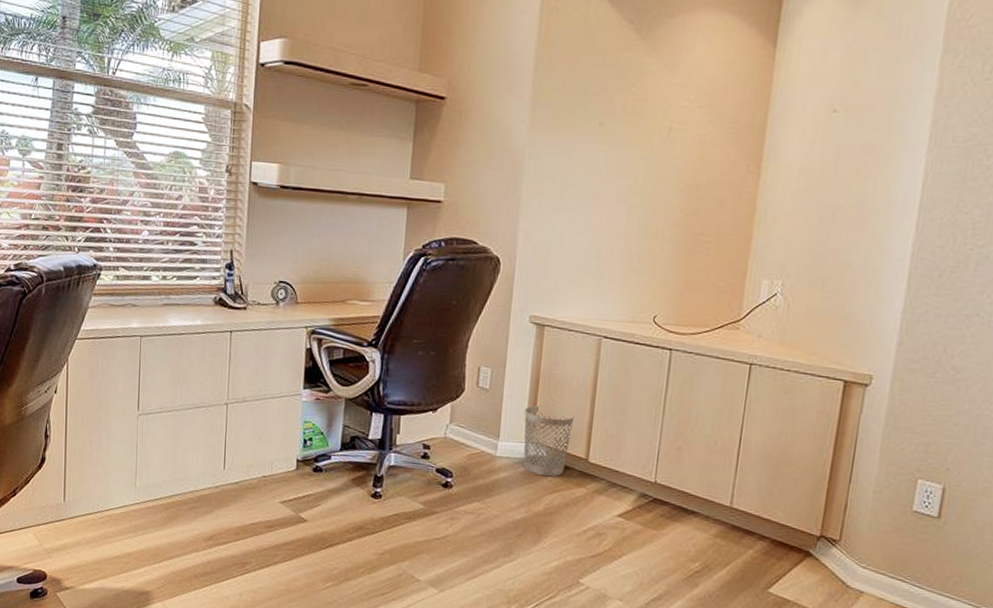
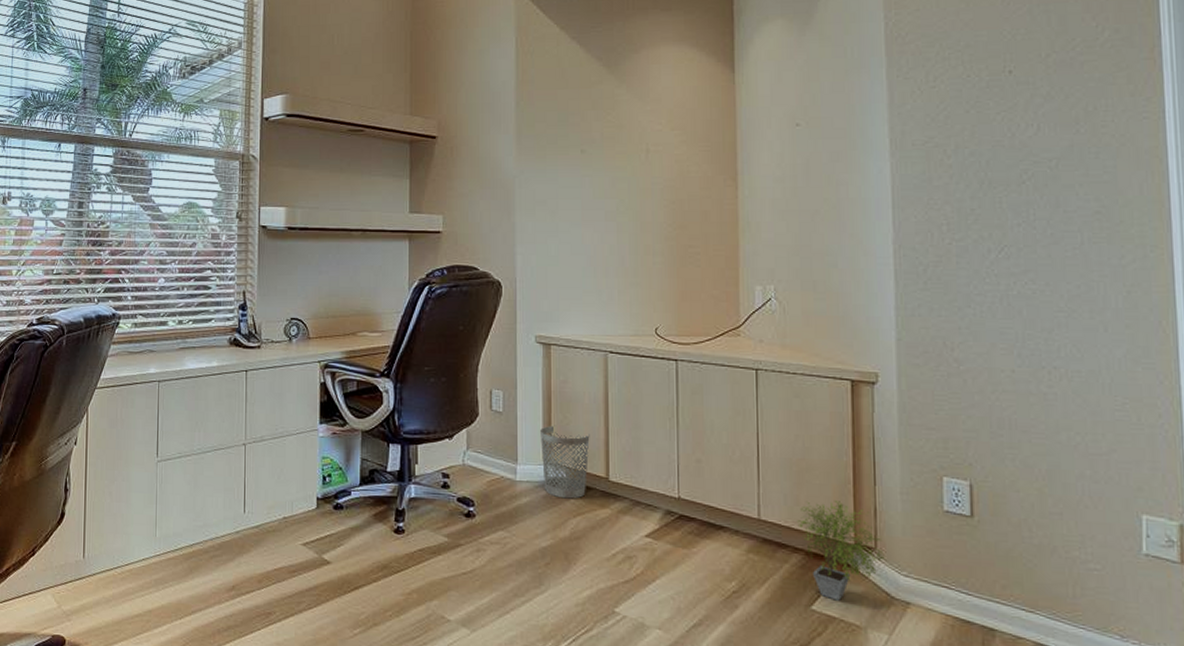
potted plant: none [767,493,847,586] -> present [797,501,885,601]

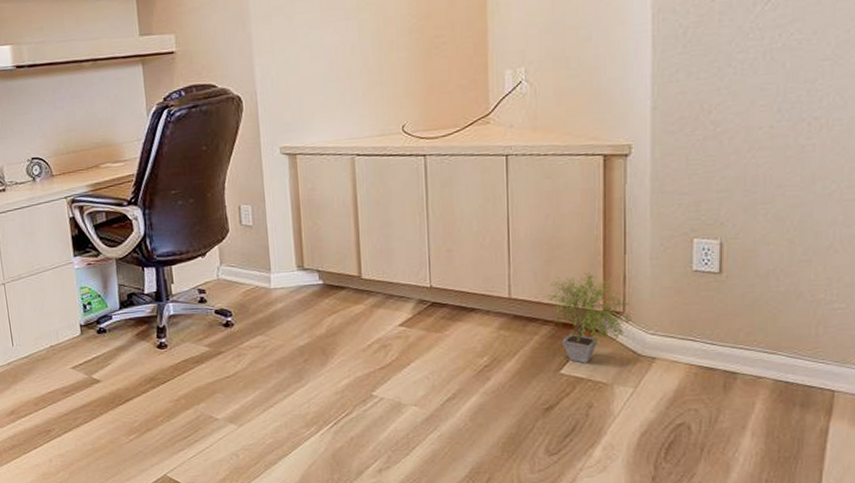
wastebasket: present [540,425,590,499] -> none [291,232,341,300]

